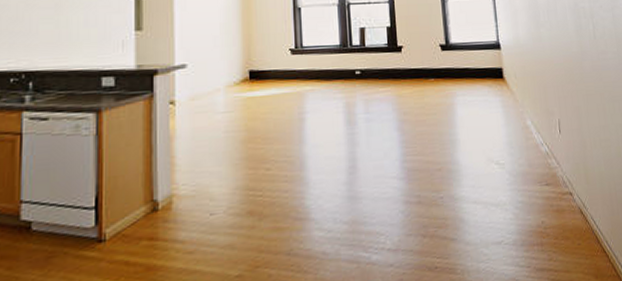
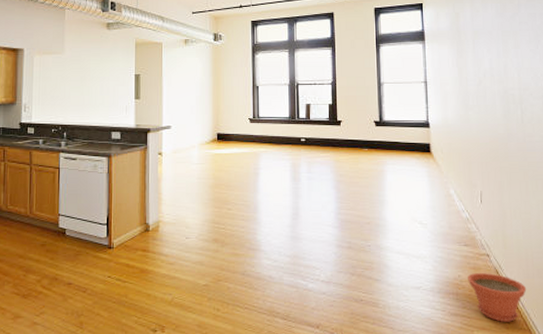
plant pot: none [551,214,613,271] -> present [468,273,527,322]

